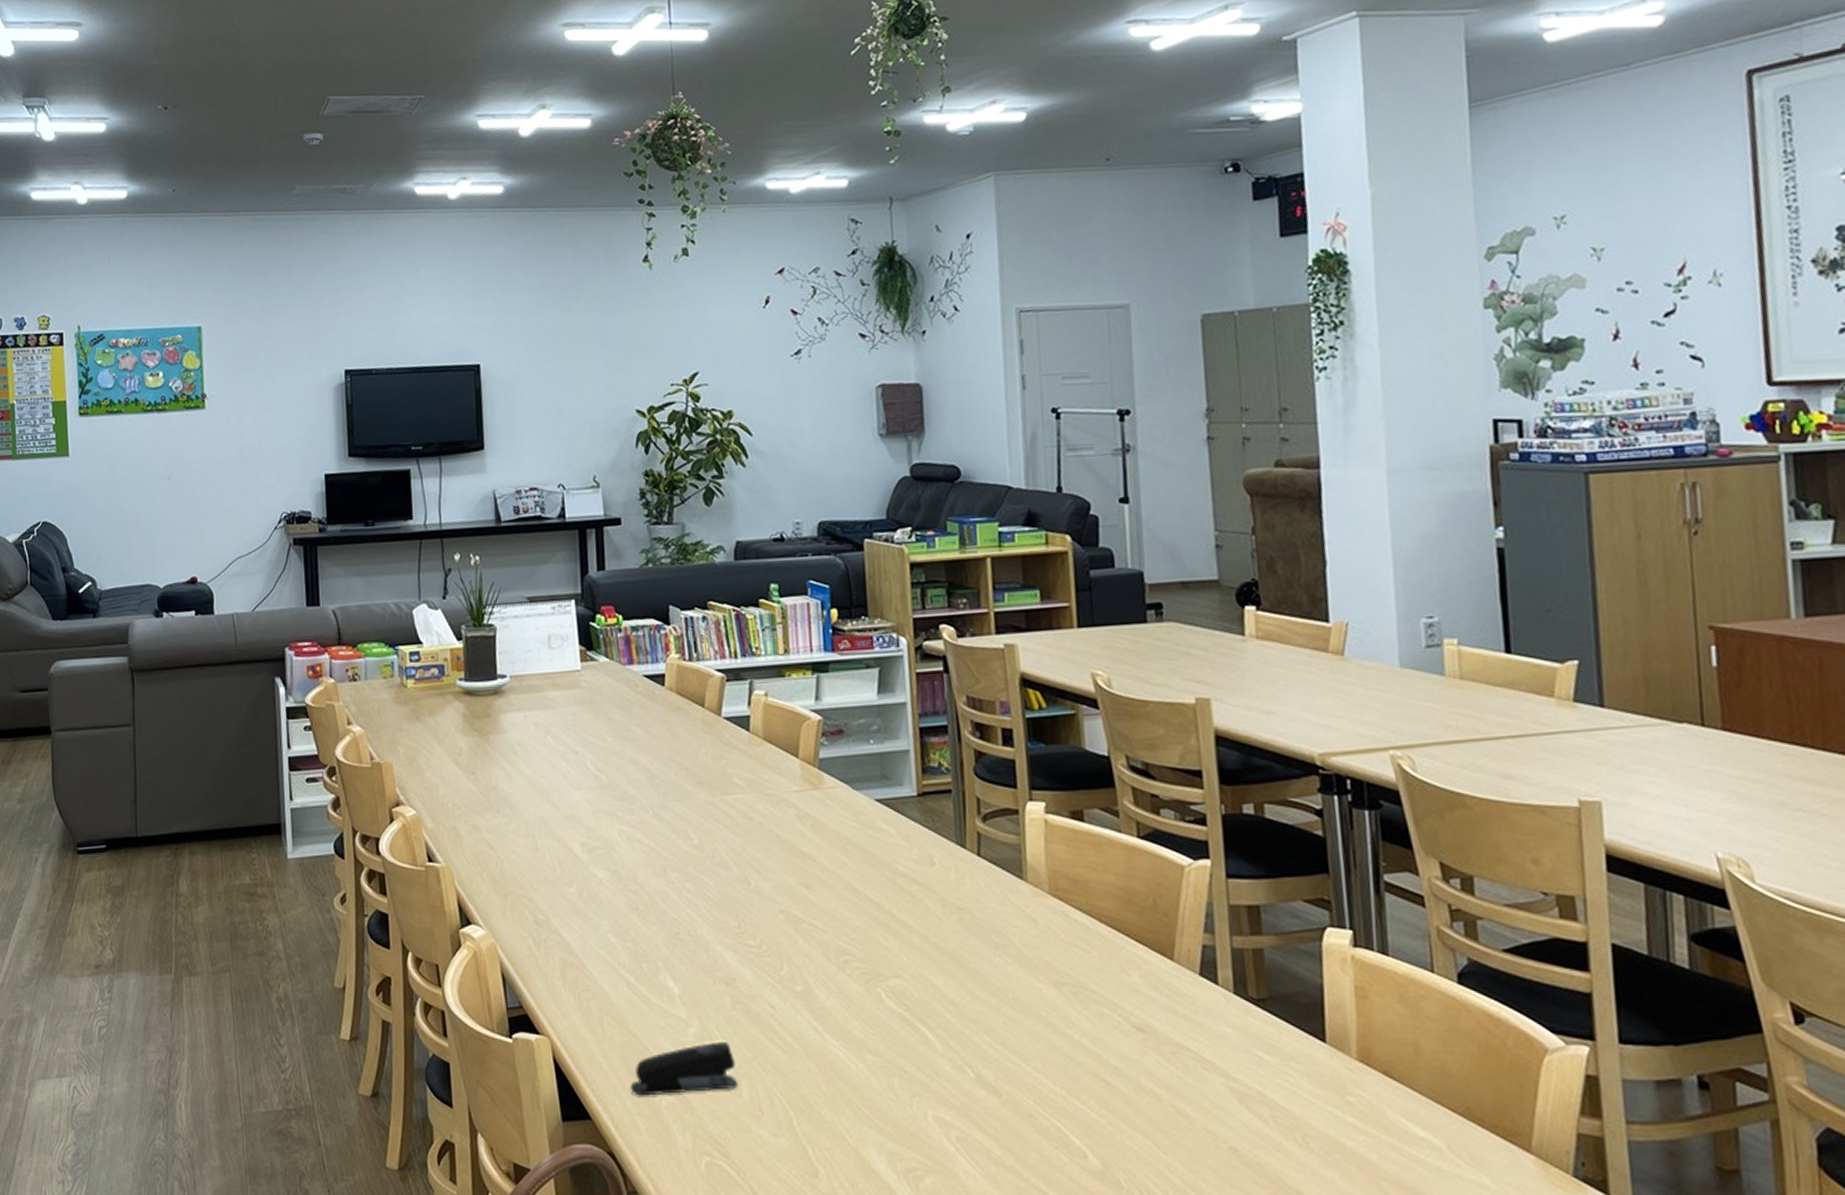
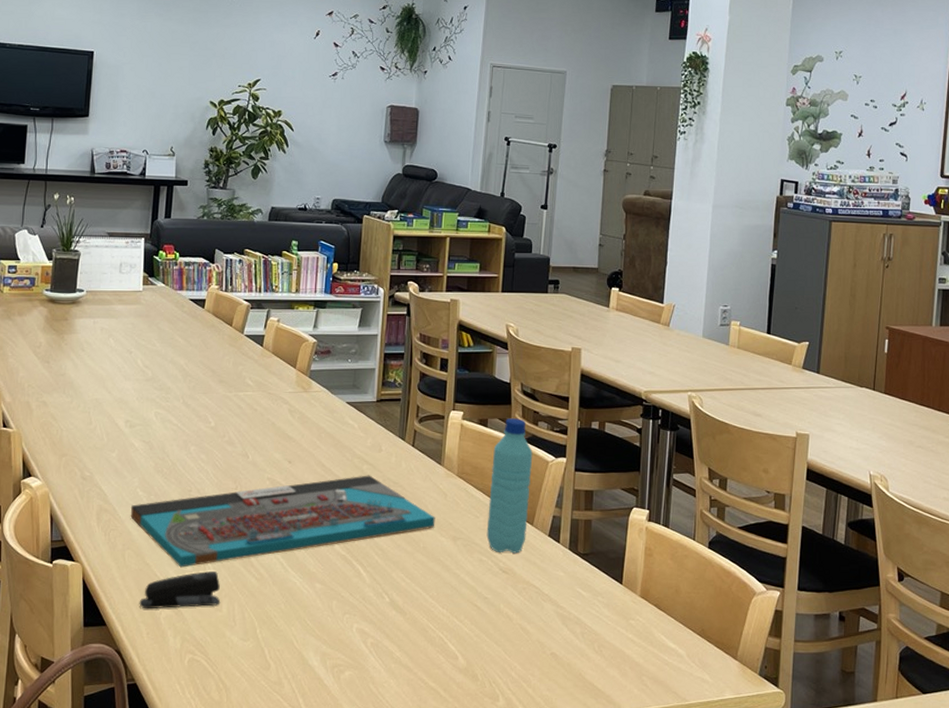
board game: none [602,899,1027,1038] -> present [130,475,435,568]
water bottle: none [1097,806,1166,1003] -> present [486,418,533,554]

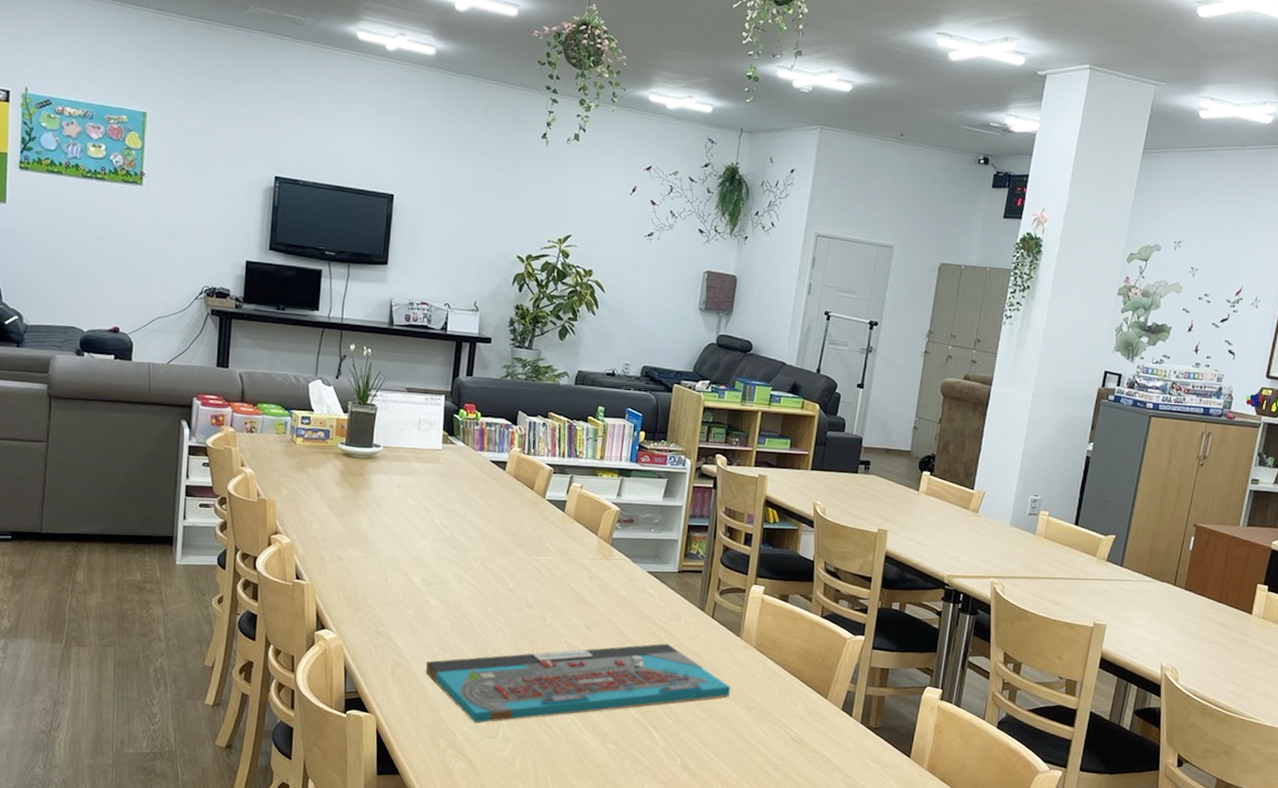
stapler: present [139,571,221,609] -> none [432,728,514,761]
water bottle: present [486,418,533,554] -> none [780,595,832,725]

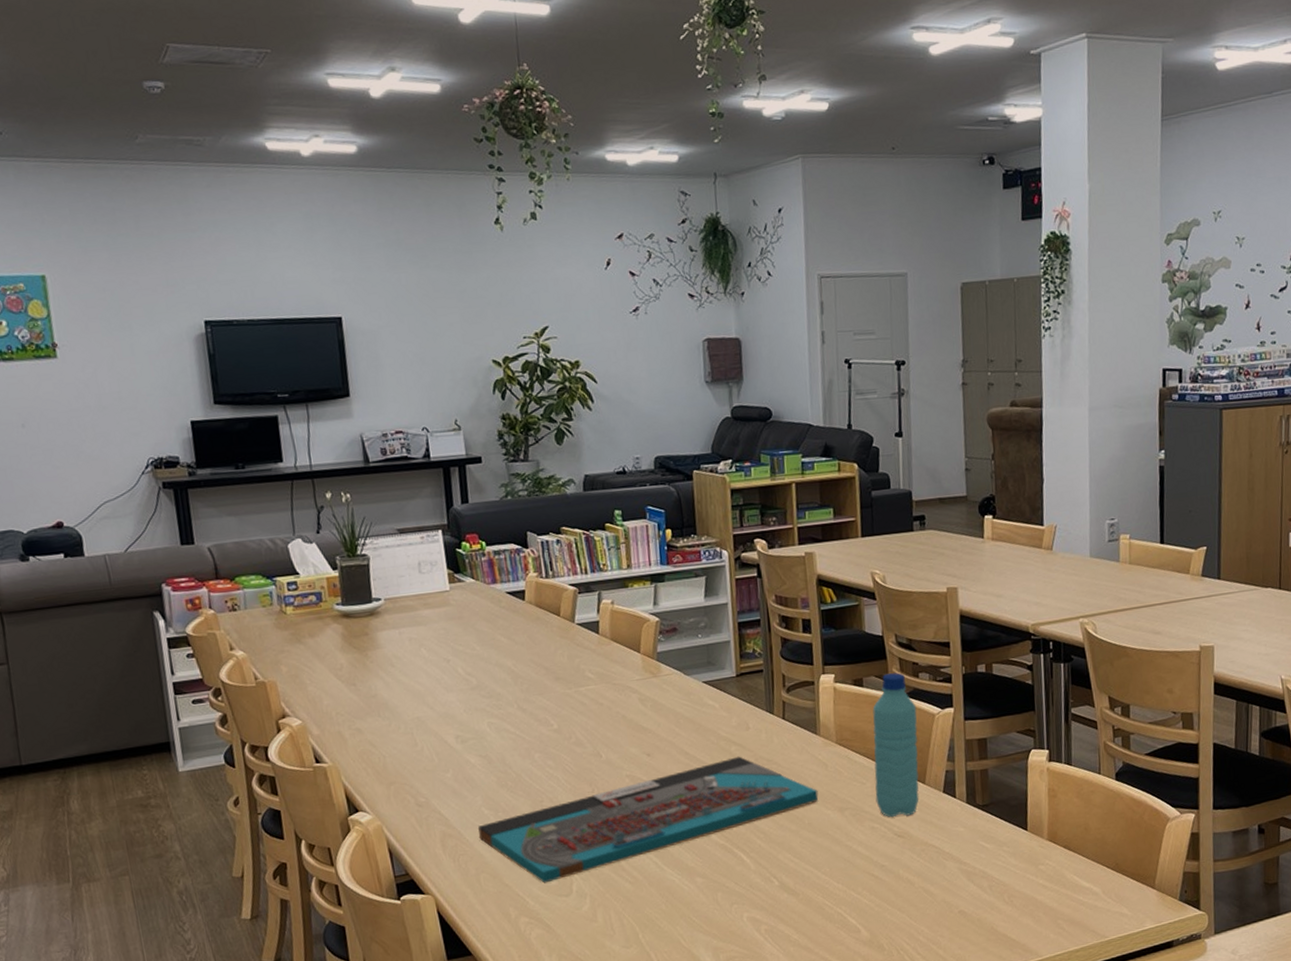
water bottle: none [780,595,832,725] -> present [872,673,919,817]

